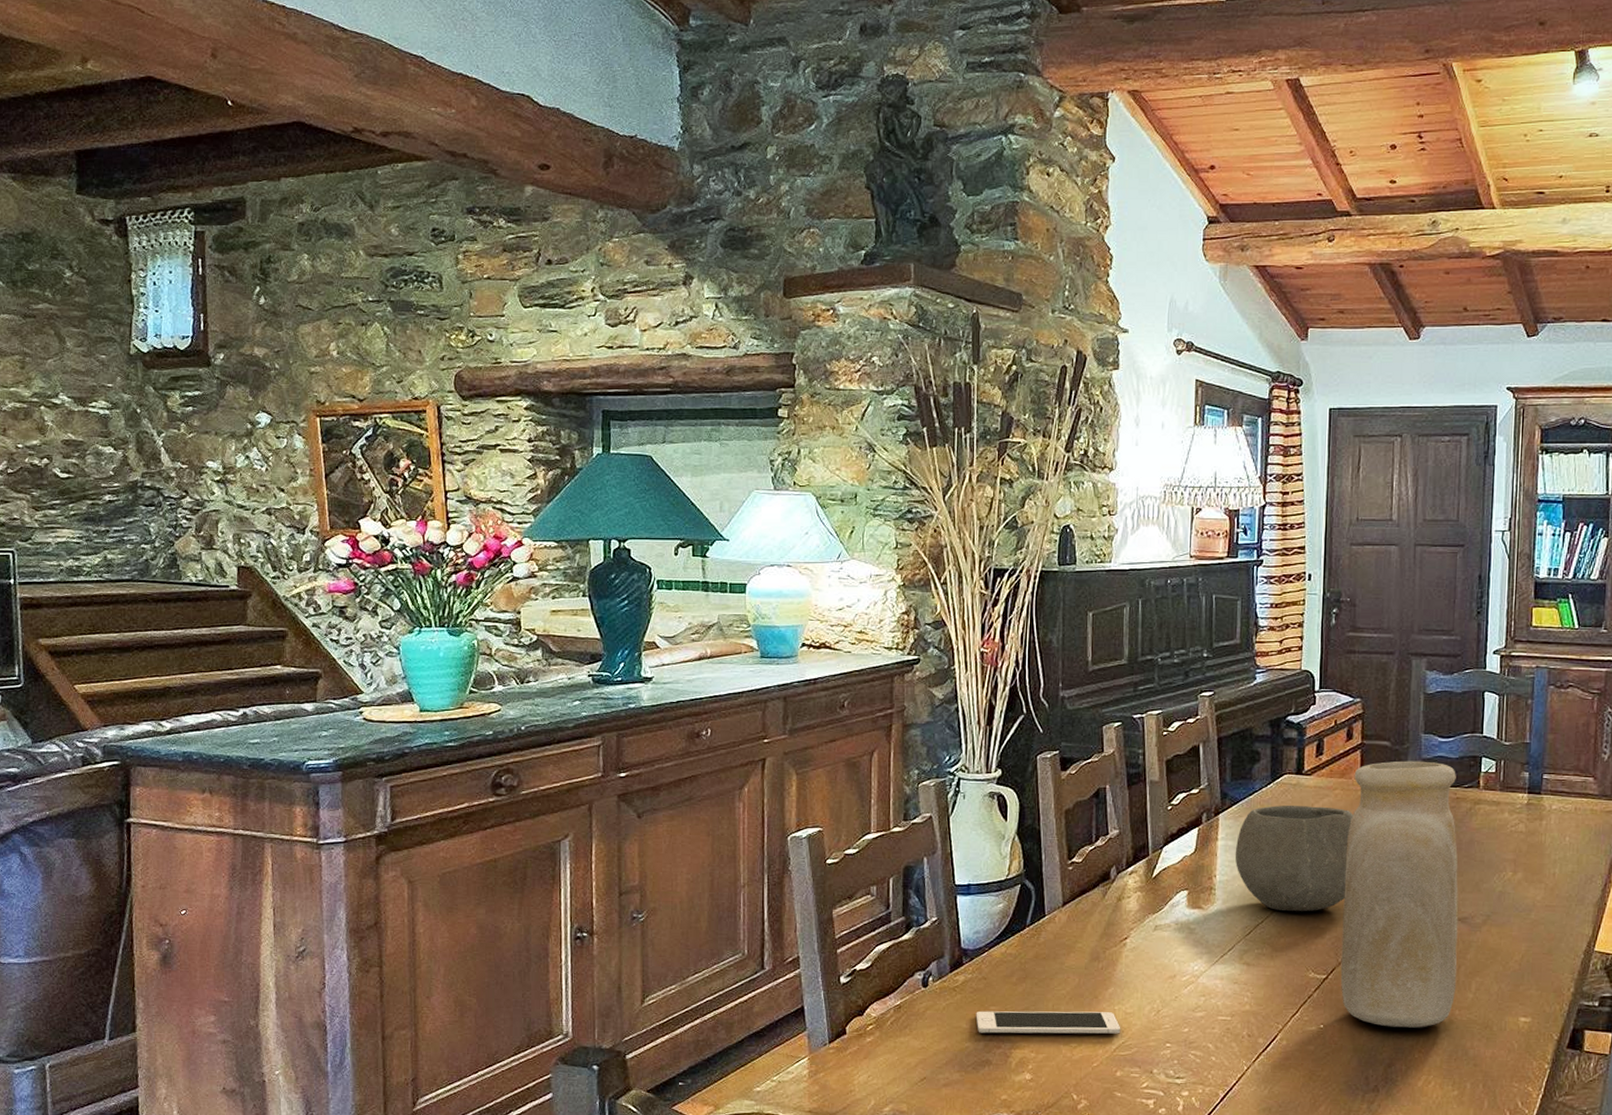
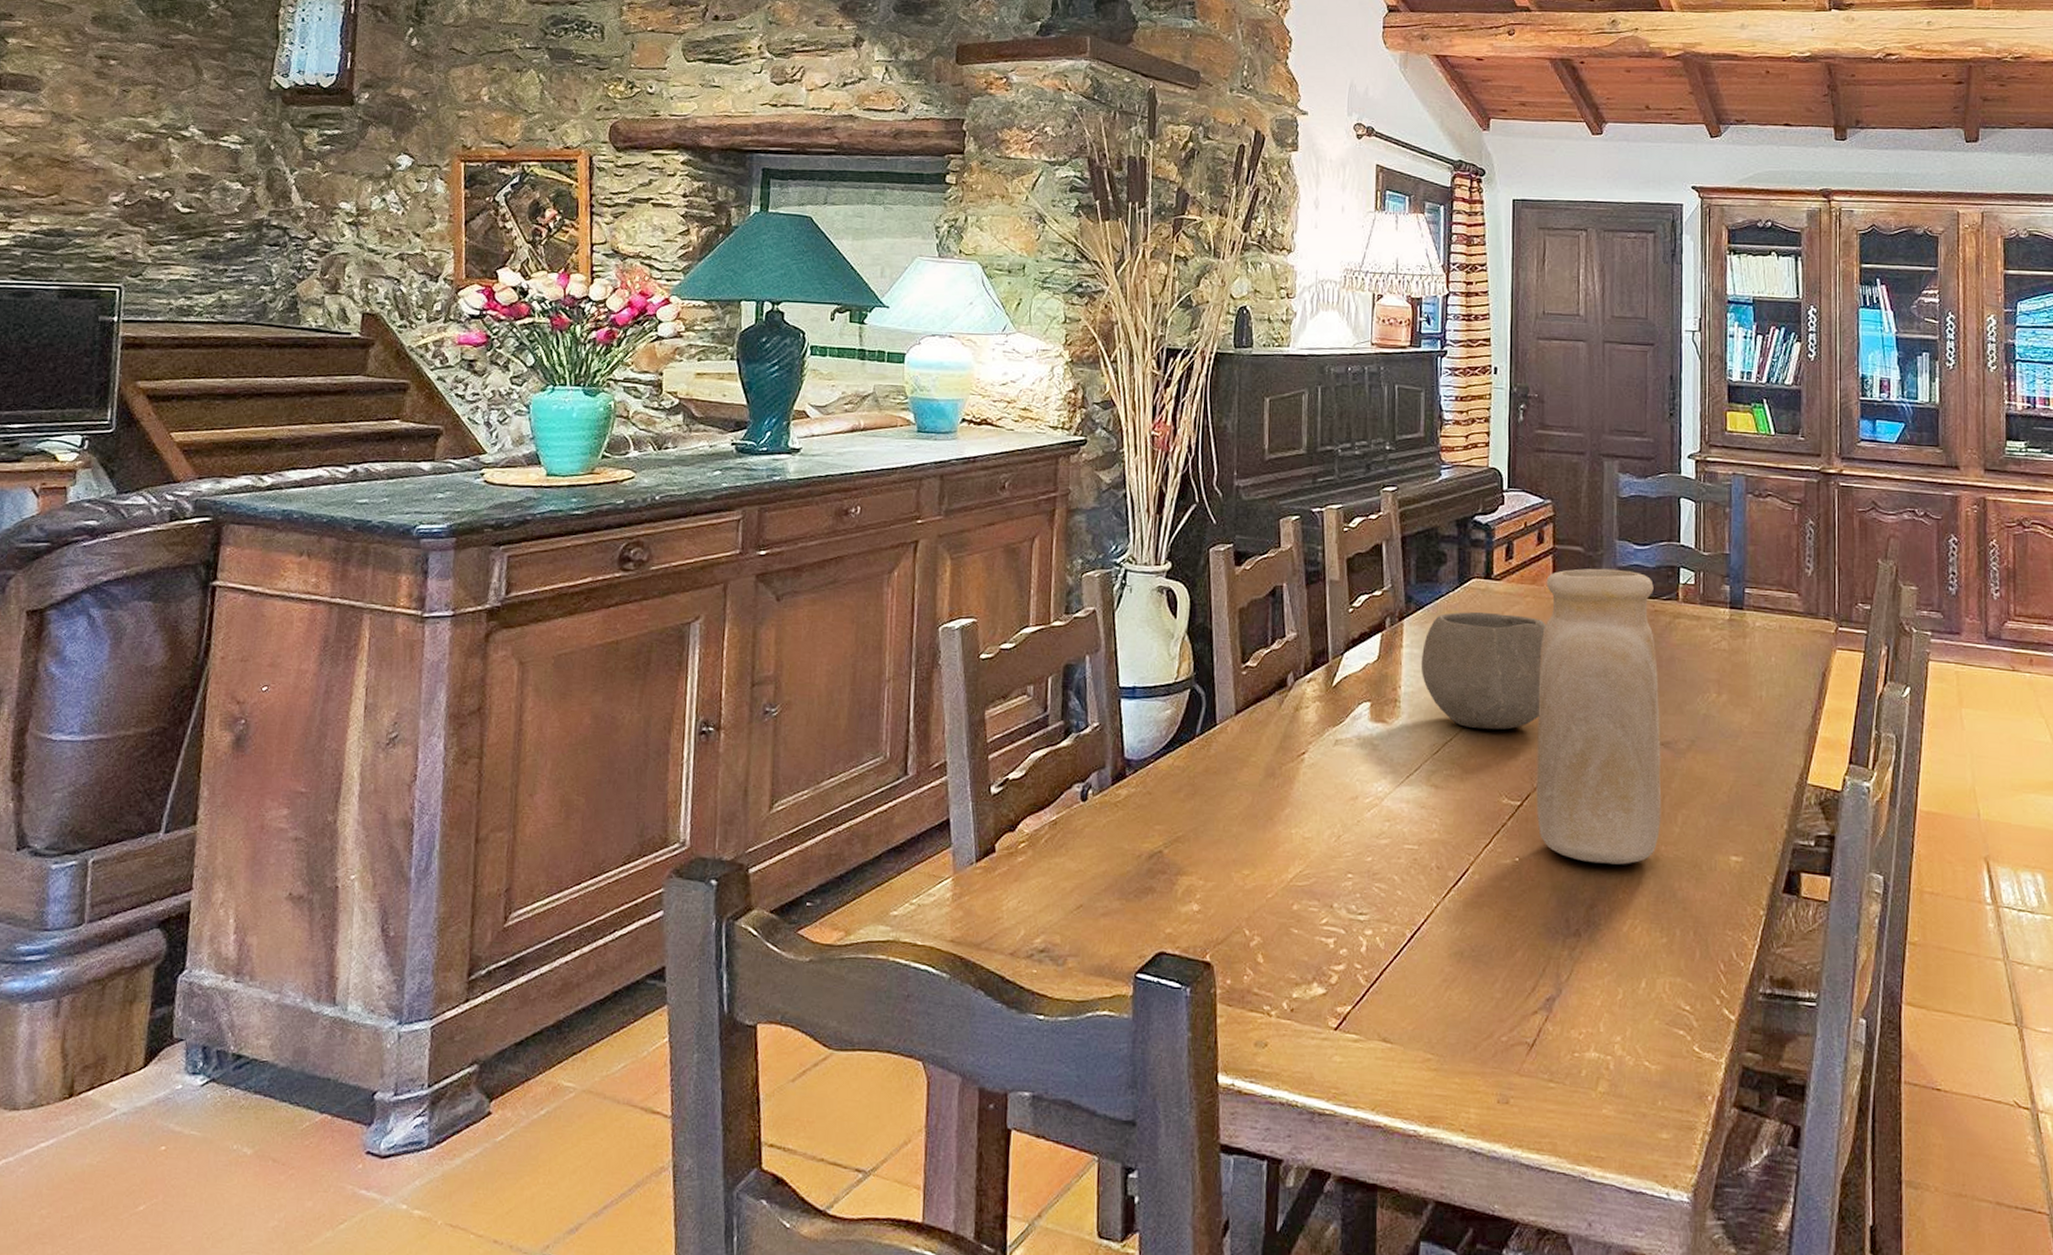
cell phone: present [976,1011,1121,1034] -> none [1139,830,1298,862]

